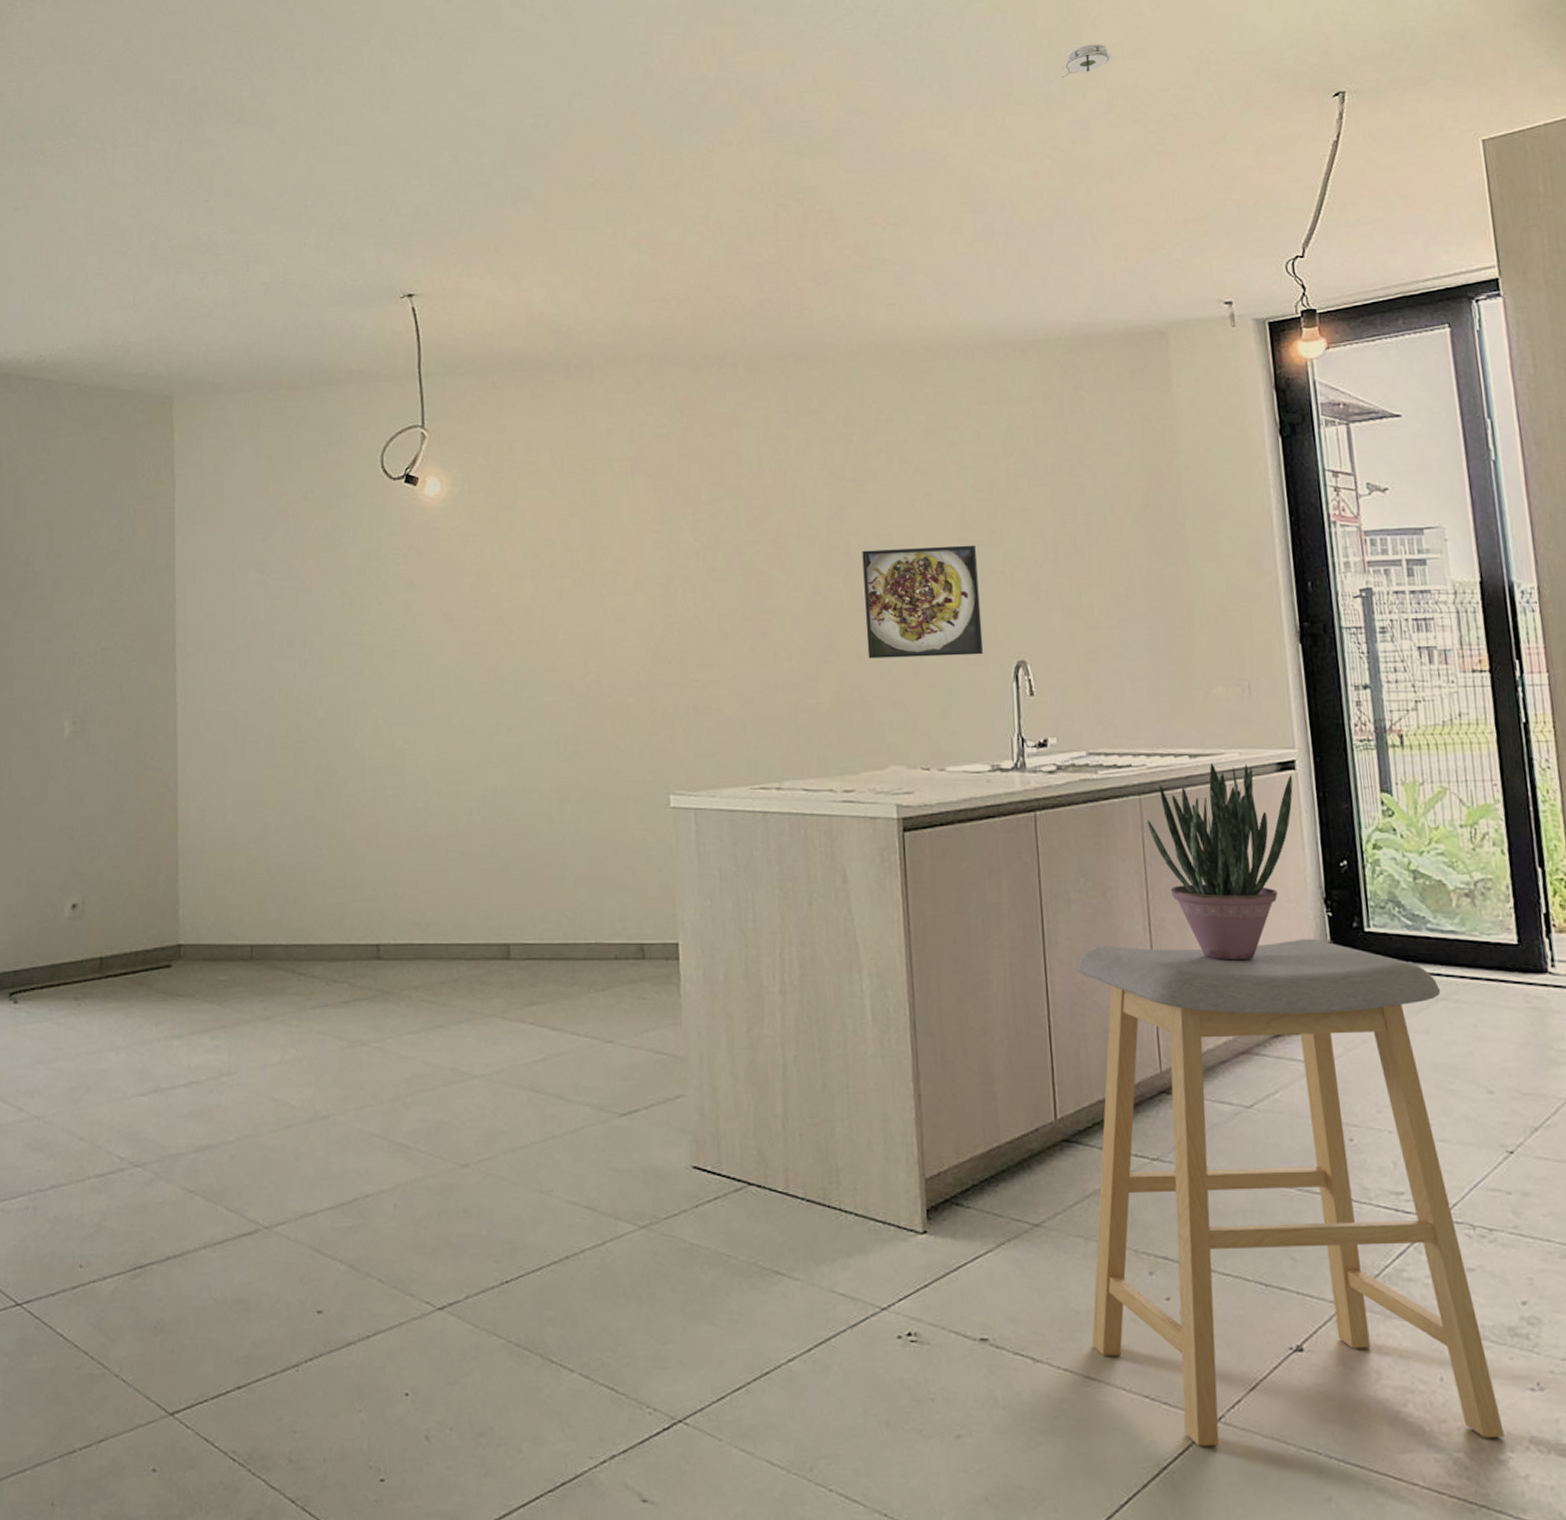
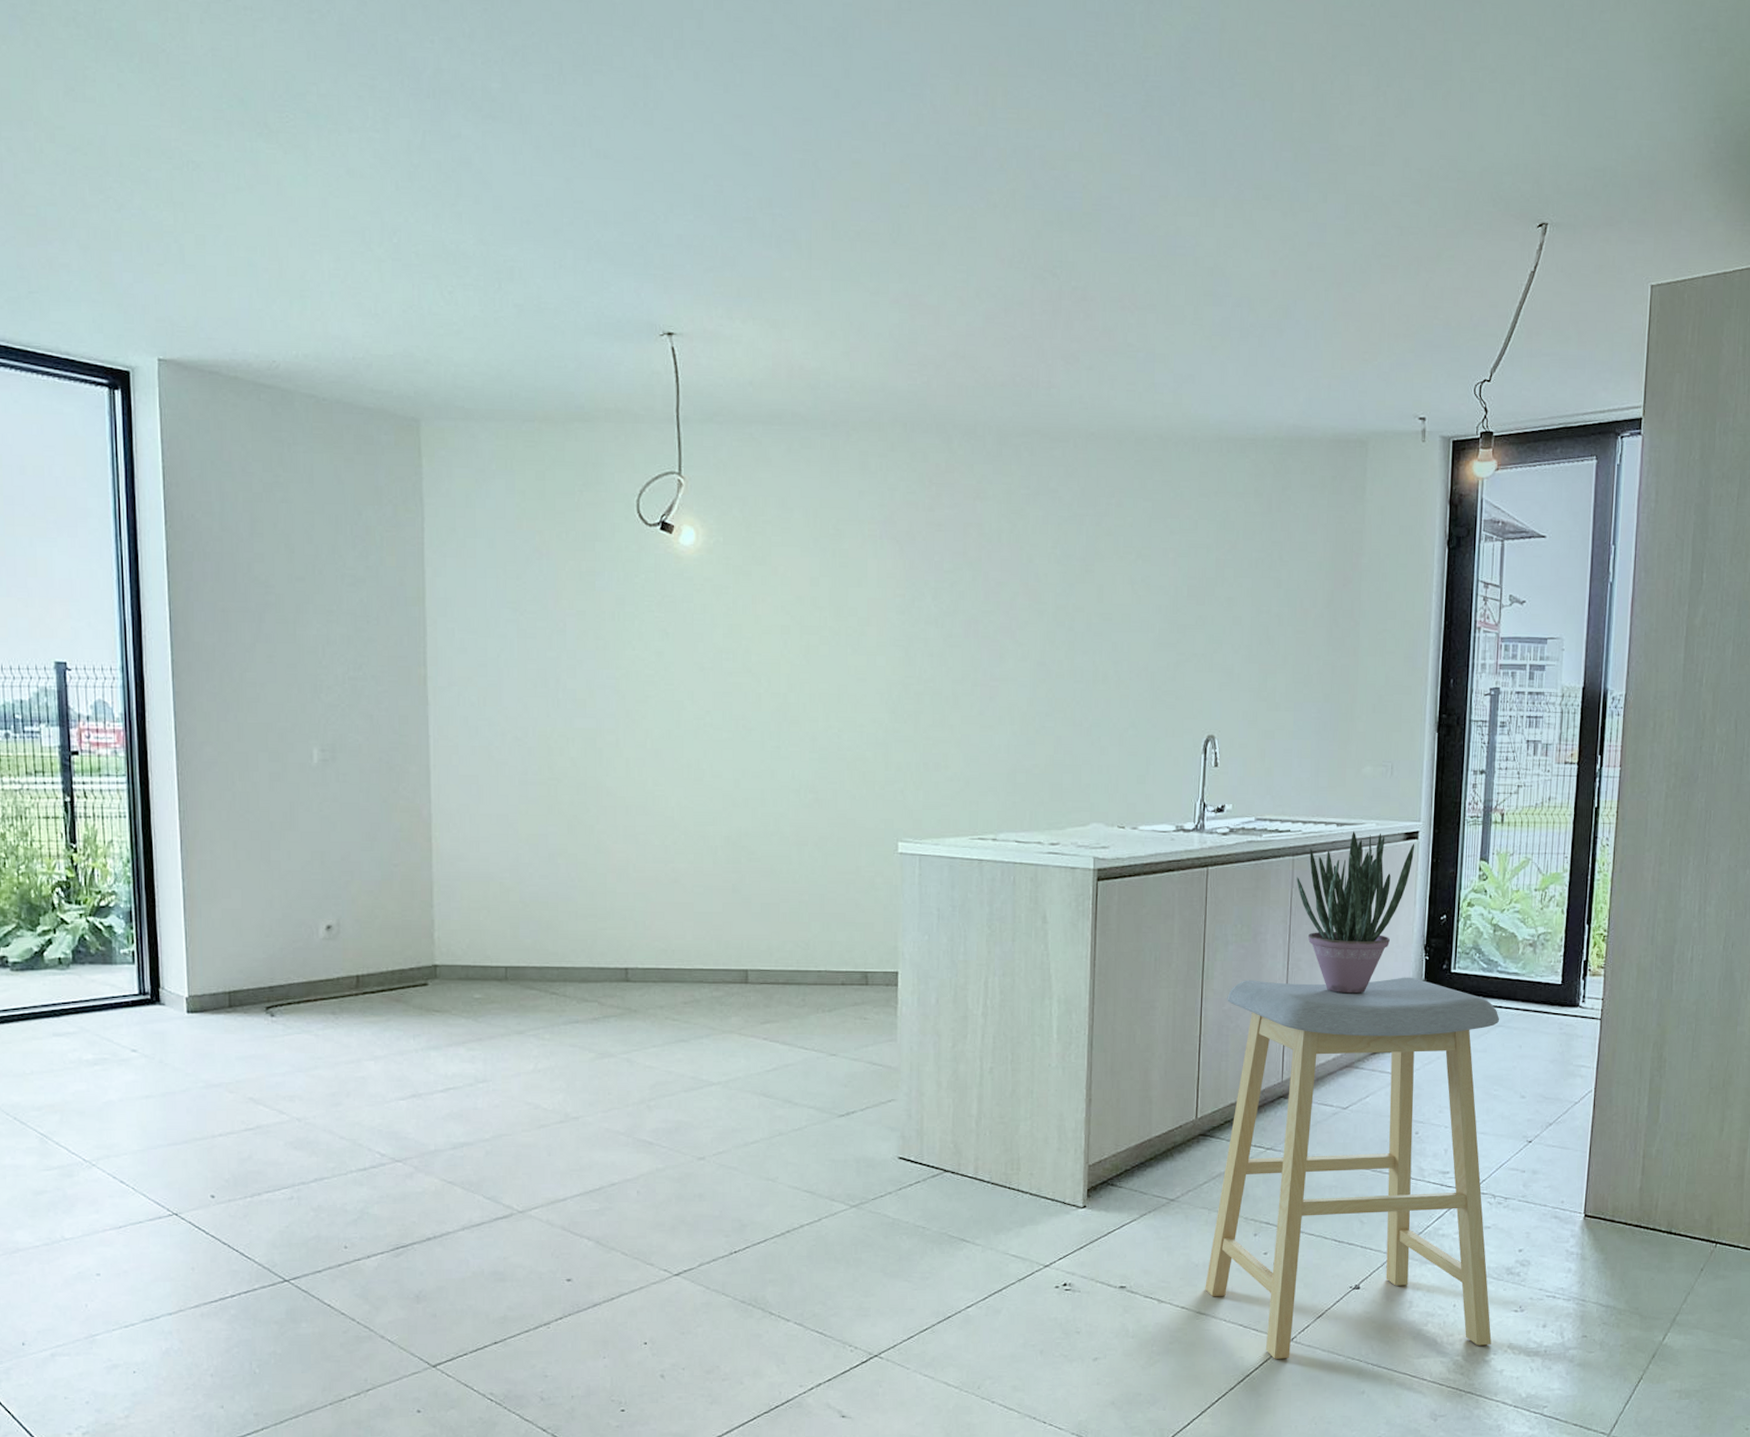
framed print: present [862,545,984,659] -> none [1081,627,1184,728]
smoke detector: present [1062,44,1113,78] -> none [1308,145,1355,177]

